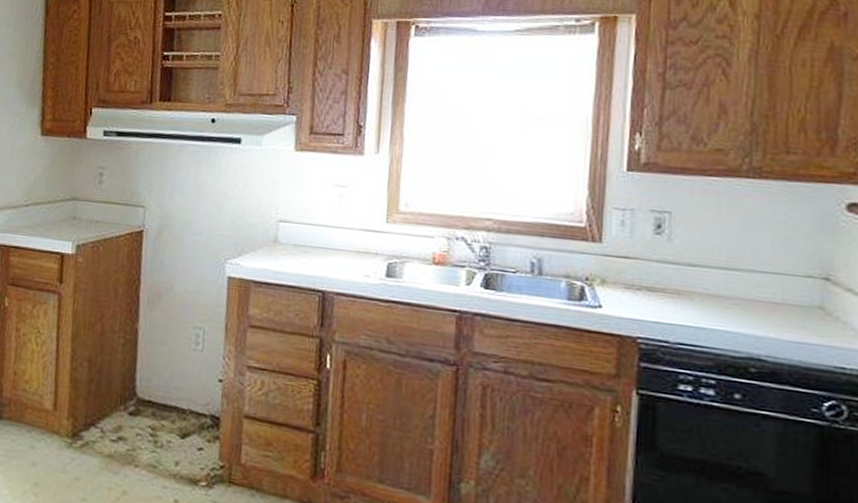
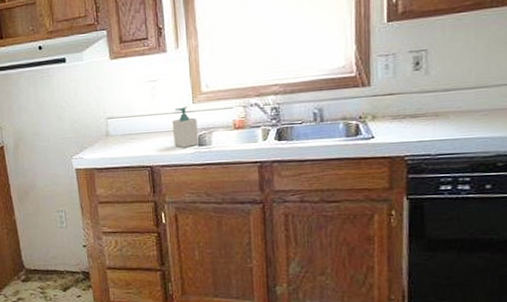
soap bottle: none [356,224,389,276] -> present [172,106,199,148]

